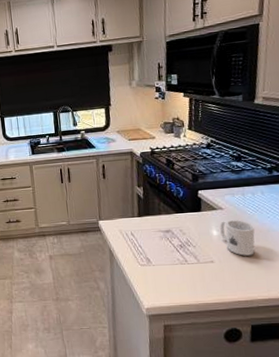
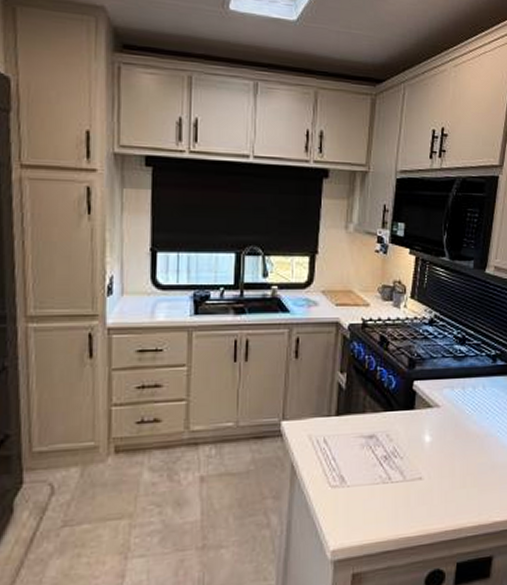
mug: present [220,220,255,256] -> none [434,421,471,469]

